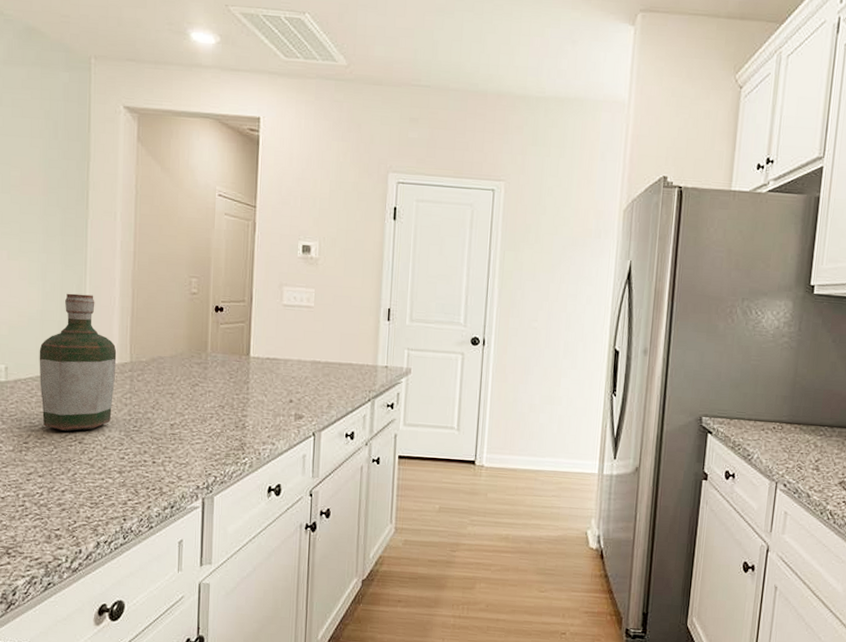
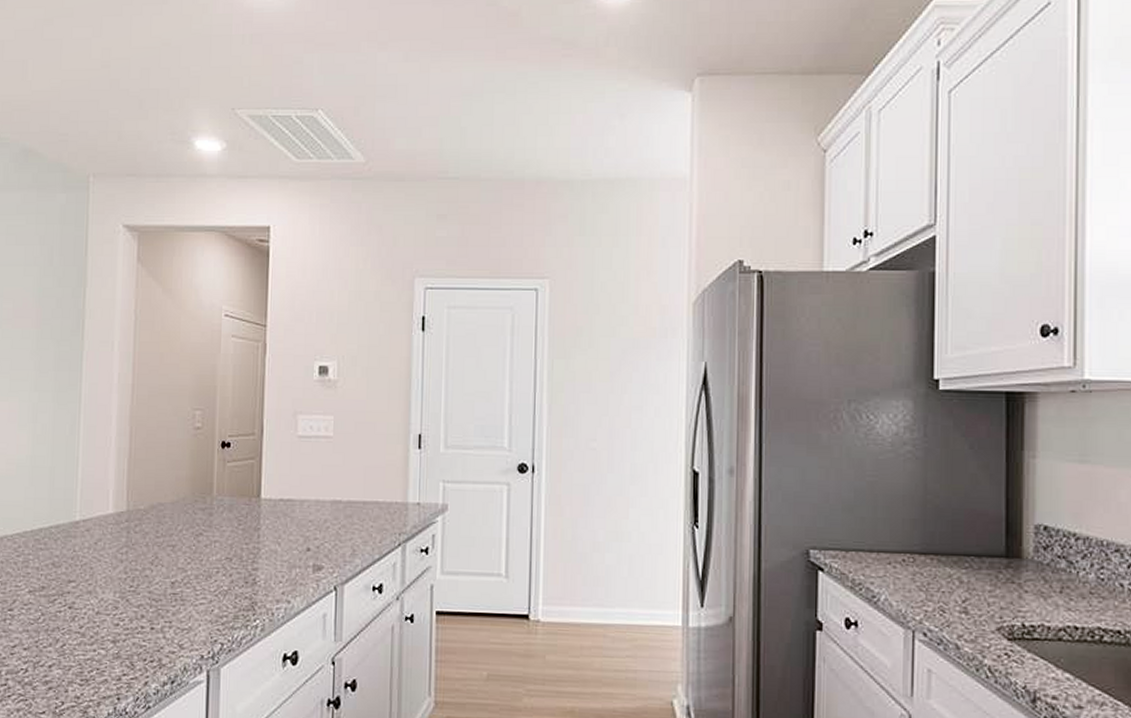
bottle: present [39,293,117,431] -> none [27,435,112,594]

